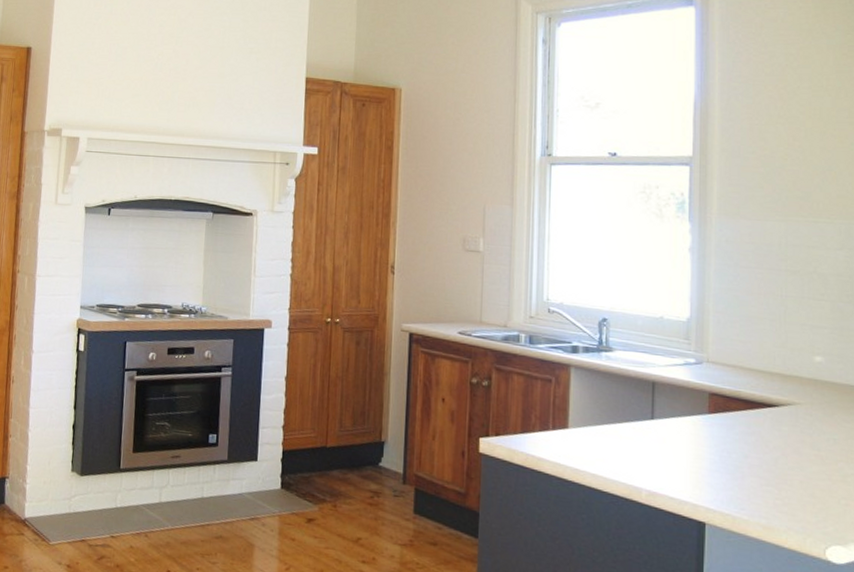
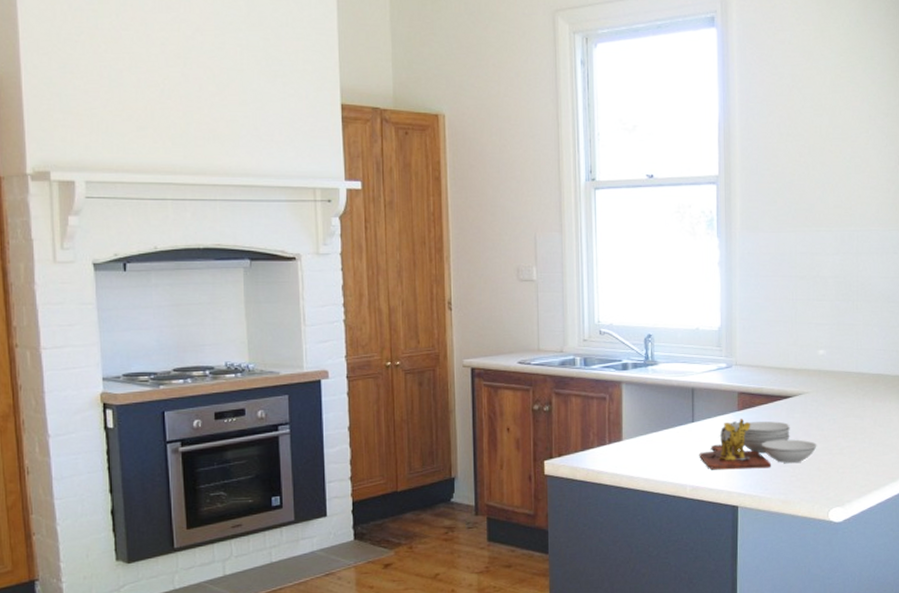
cutting board: none [658,423,811,485] -> present [699,419,817,470]

